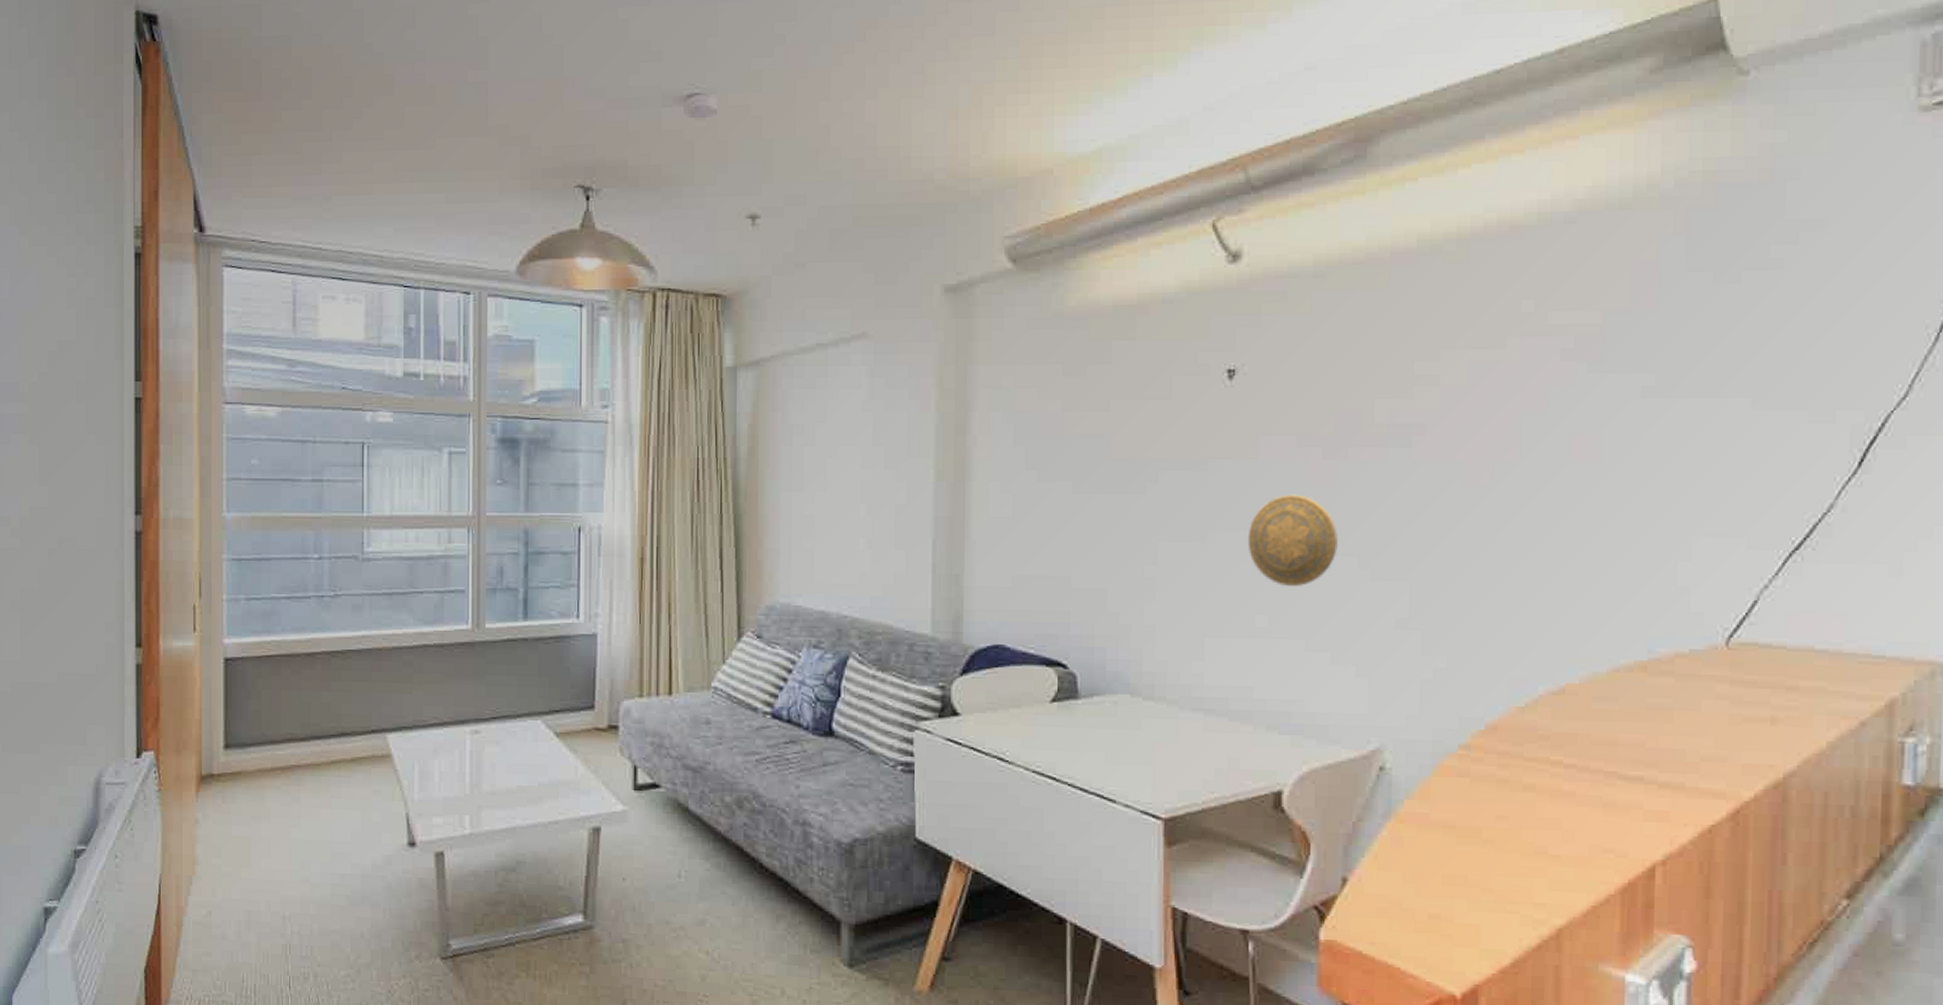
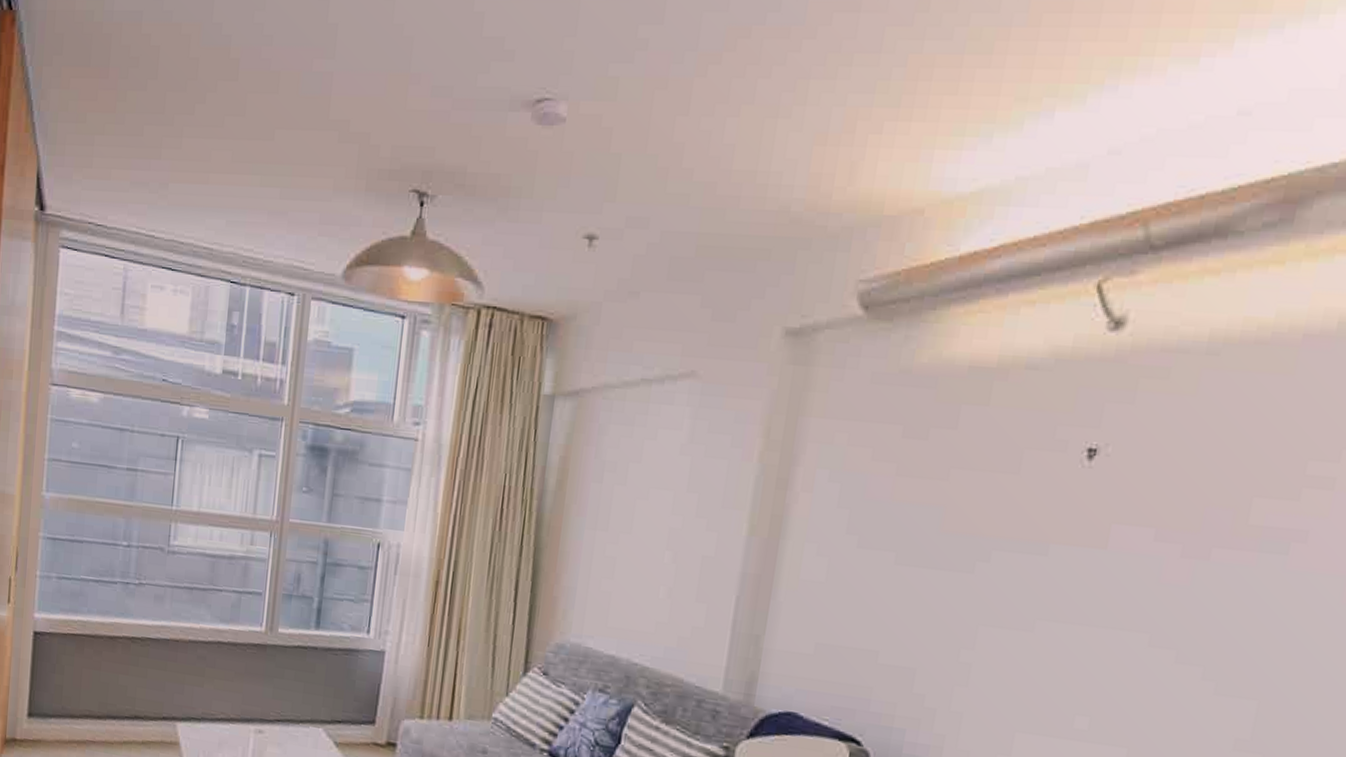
decorative plate: present [1247,494,1338,586] -> none [1079,591,1185,691]

